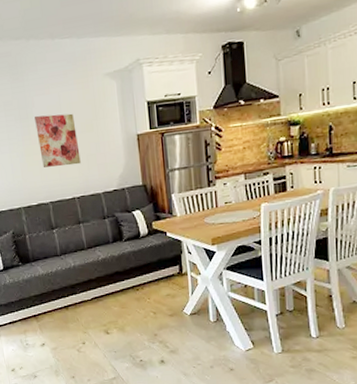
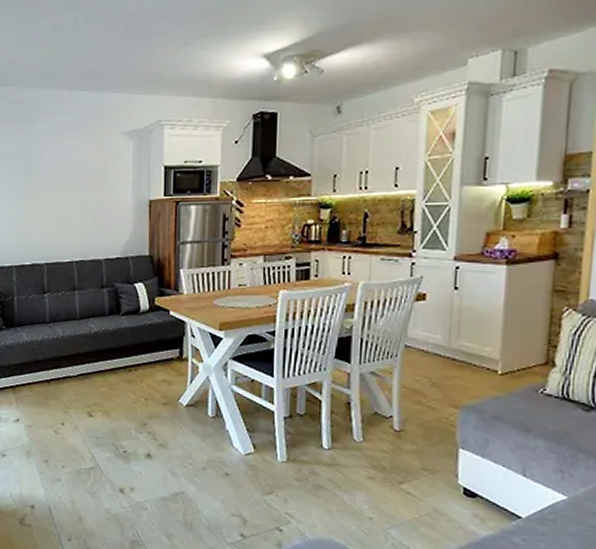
wall art: present [35,113,81,168] -> none [40,169,84,226]

